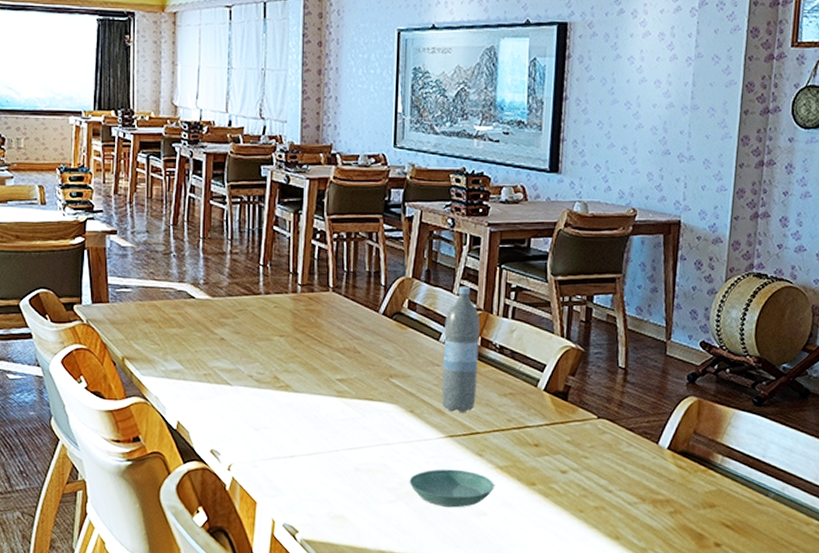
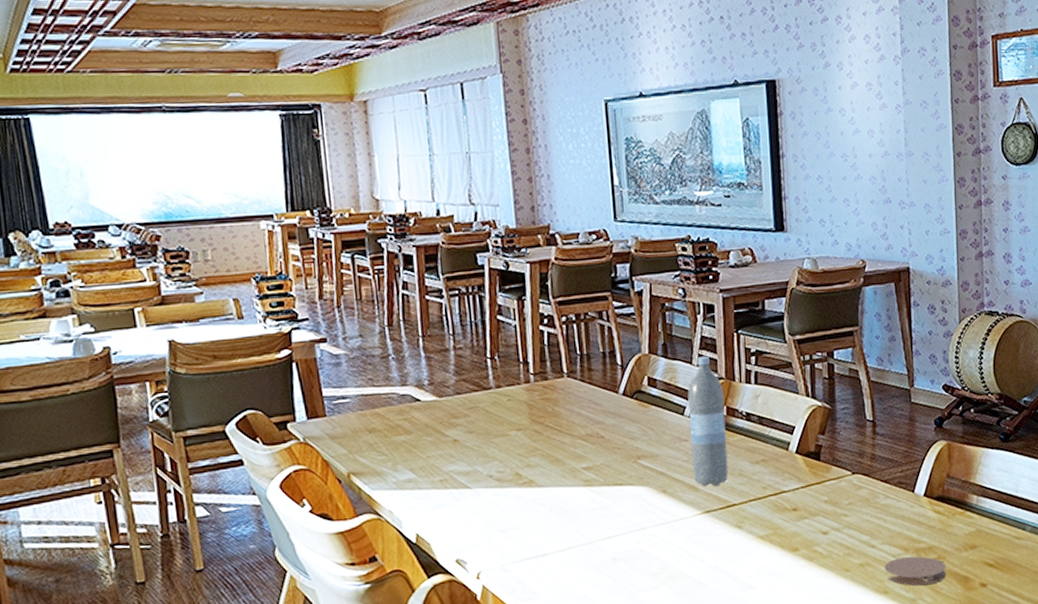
saucer: present [409,469,495,508] -> none [669,544,758,586]
coaster: none [619,506,682,537] -> present [884,556,947,586]

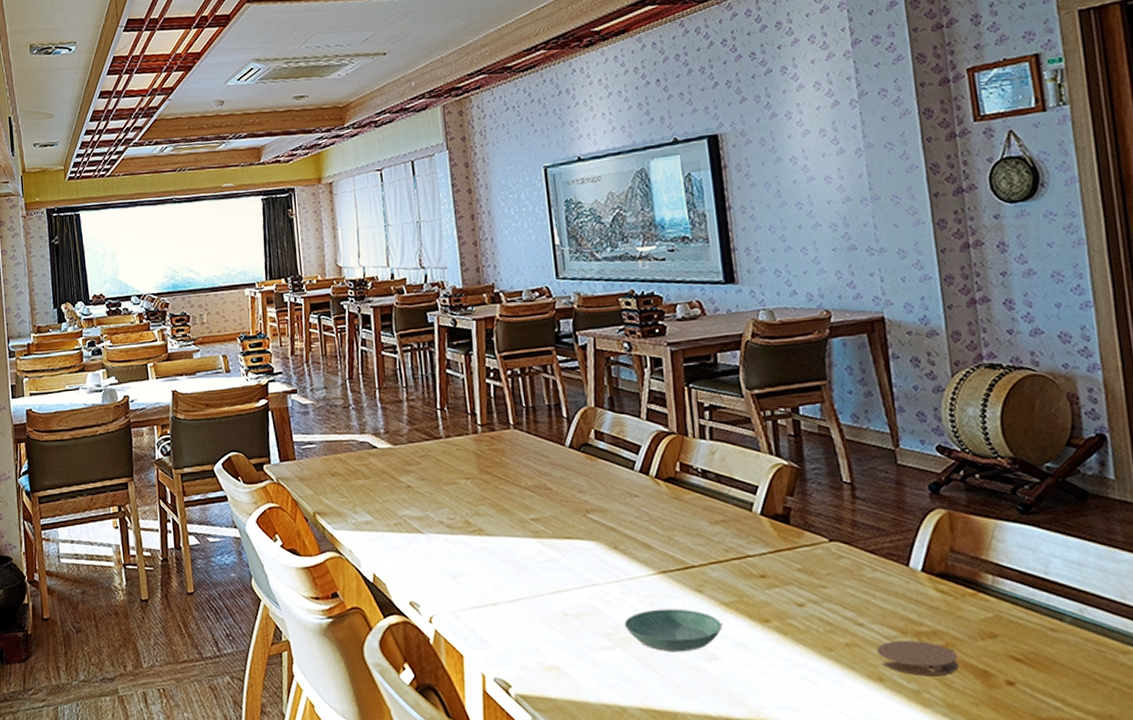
saucer: none [669,544,758,586] -> present [624,609,722,652]
water bottle: present [687,356,729,487] -> none [637,410,685,546]

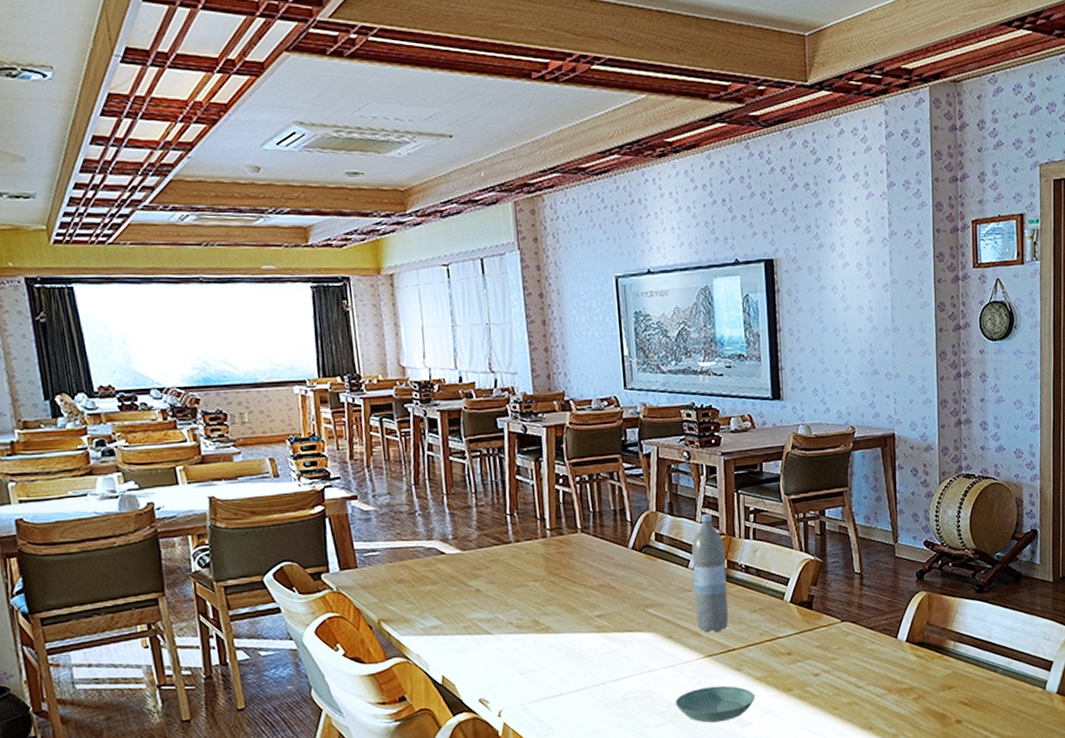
water bottle: none [637,410,685,546] -> present [691,513,729,633]
coaster: present [877,641,960,676] -> none [870,696,926,723]

